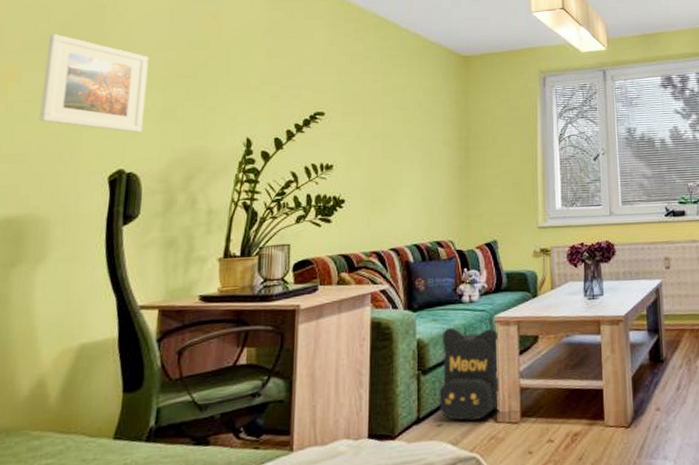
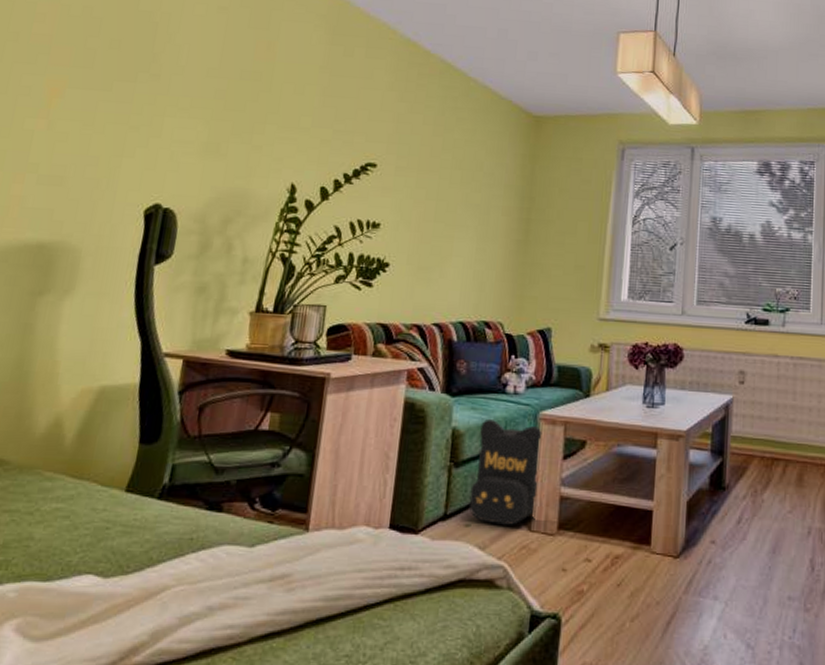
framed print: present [39,34,149,133] -> none [79,50,198,166]

